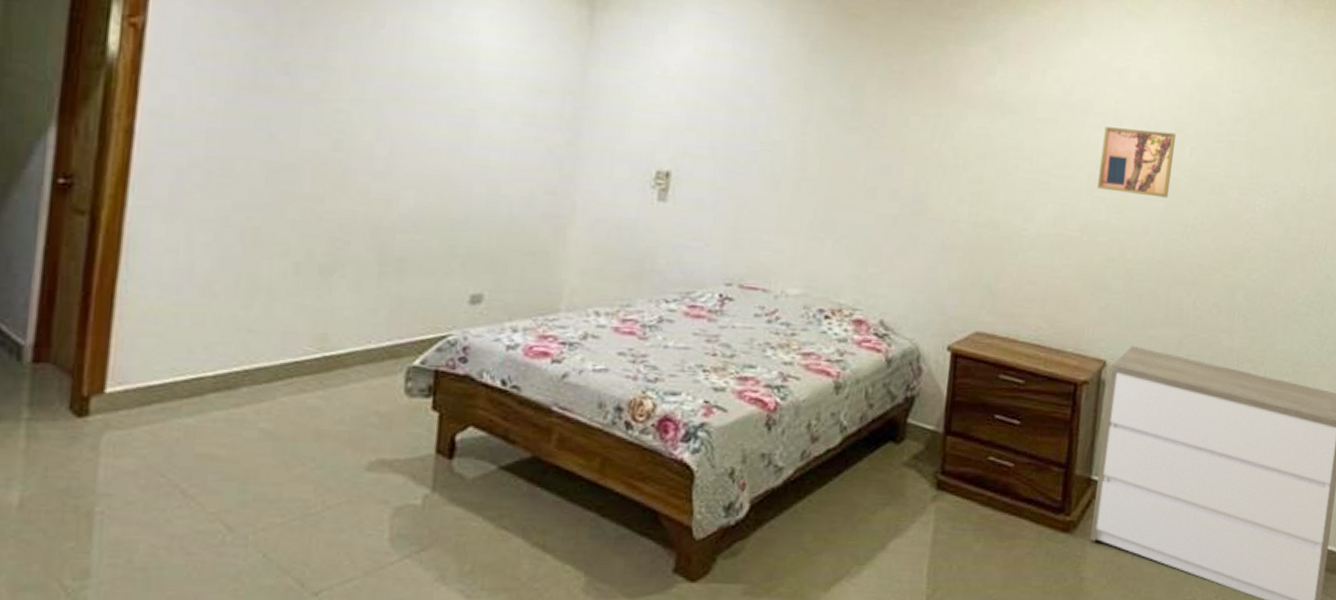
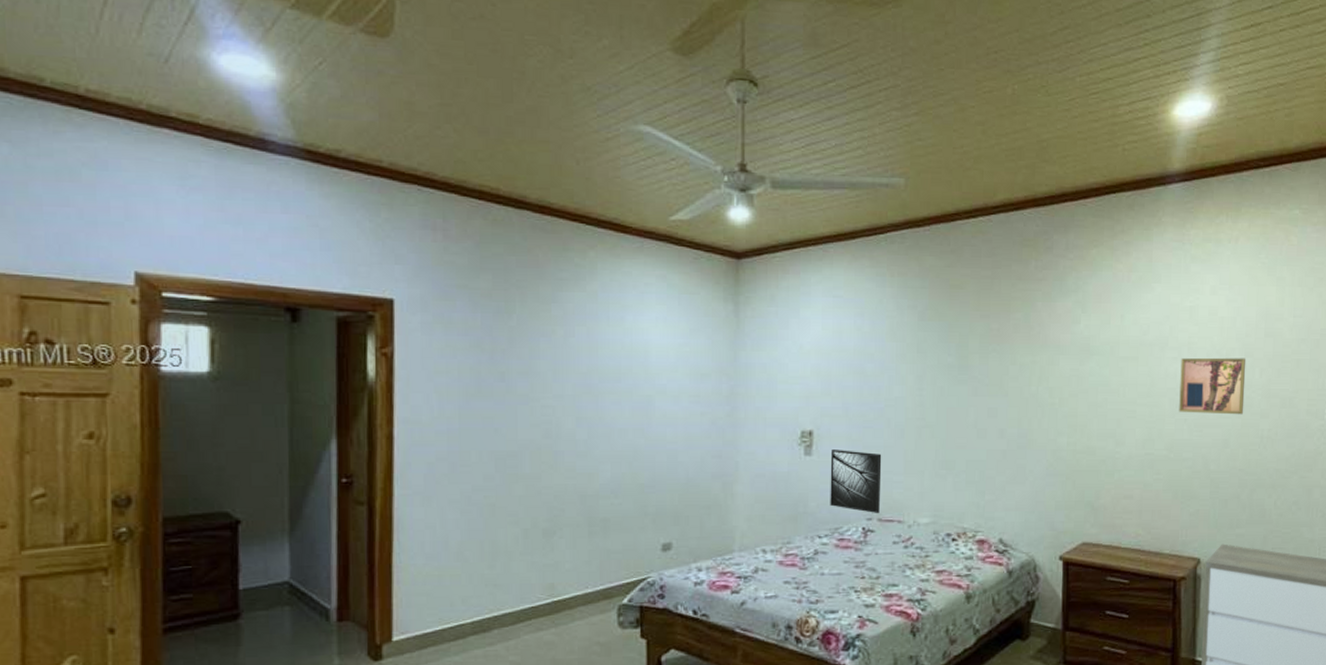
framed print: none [683,197,751,280] -> present [830,450,882,514]

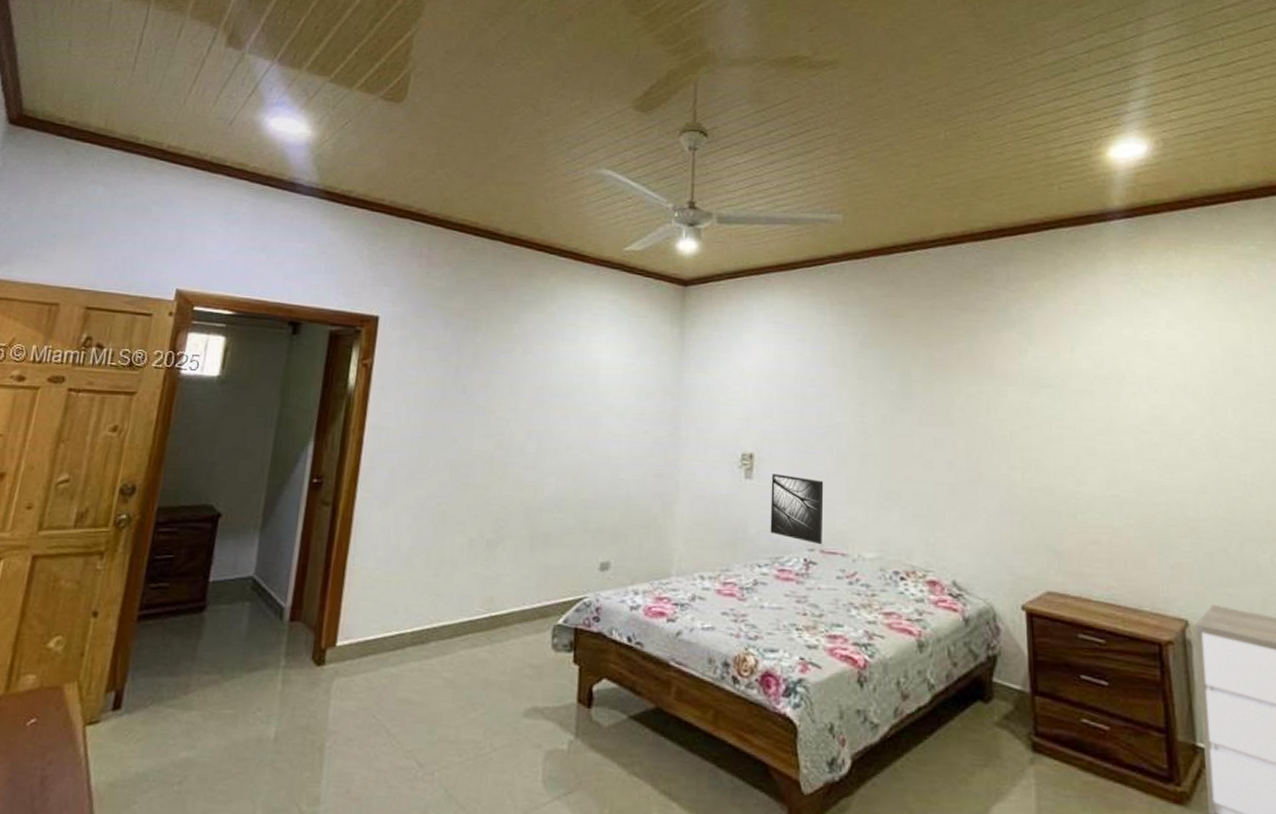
wall art: present [1179,357,1246,415] -> none [1141,394,1220,457]

